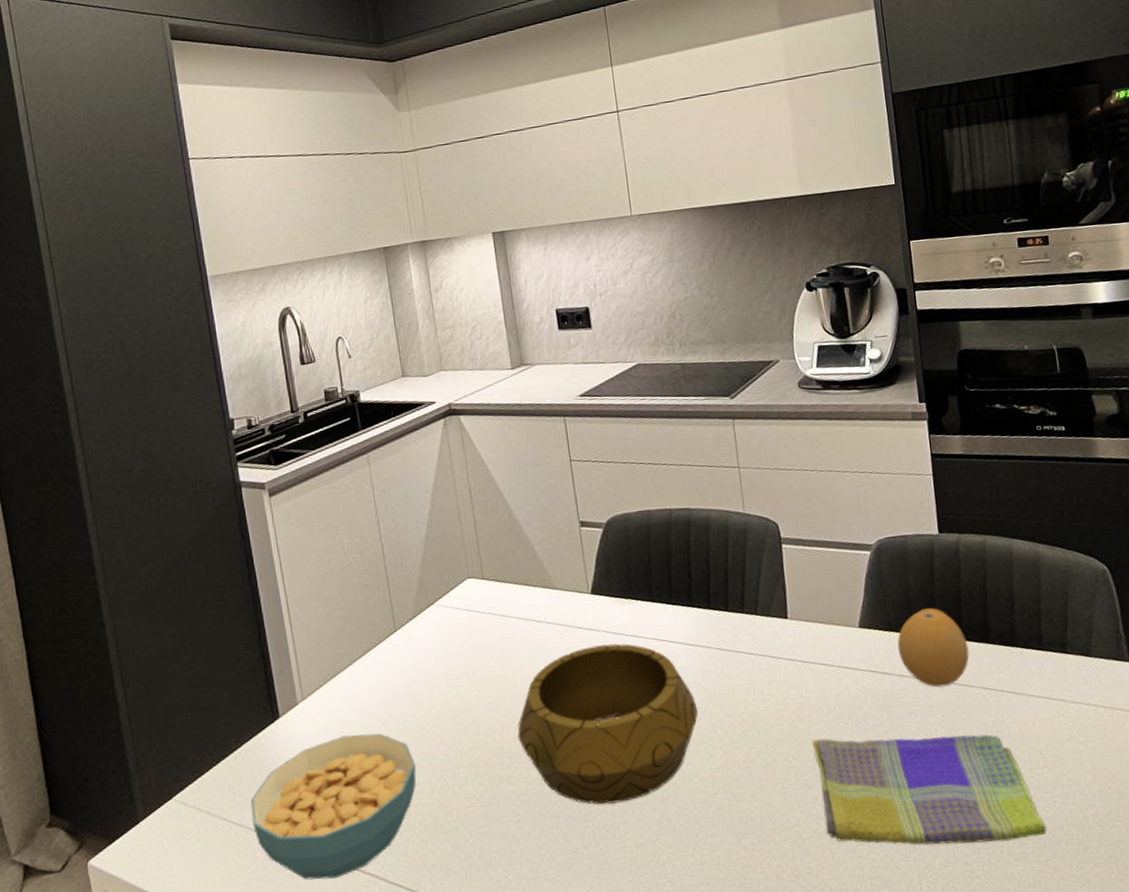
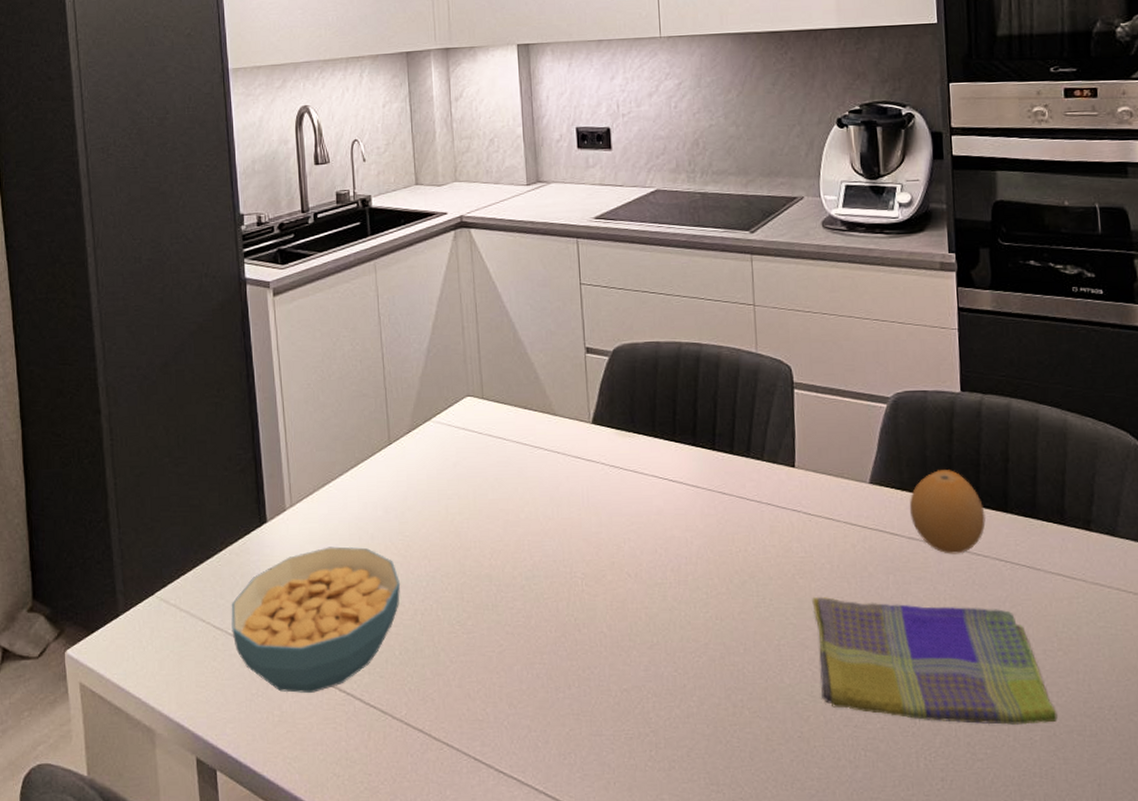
decorative bowl: present [517,643,698,805] -> none [506,477,695,645]

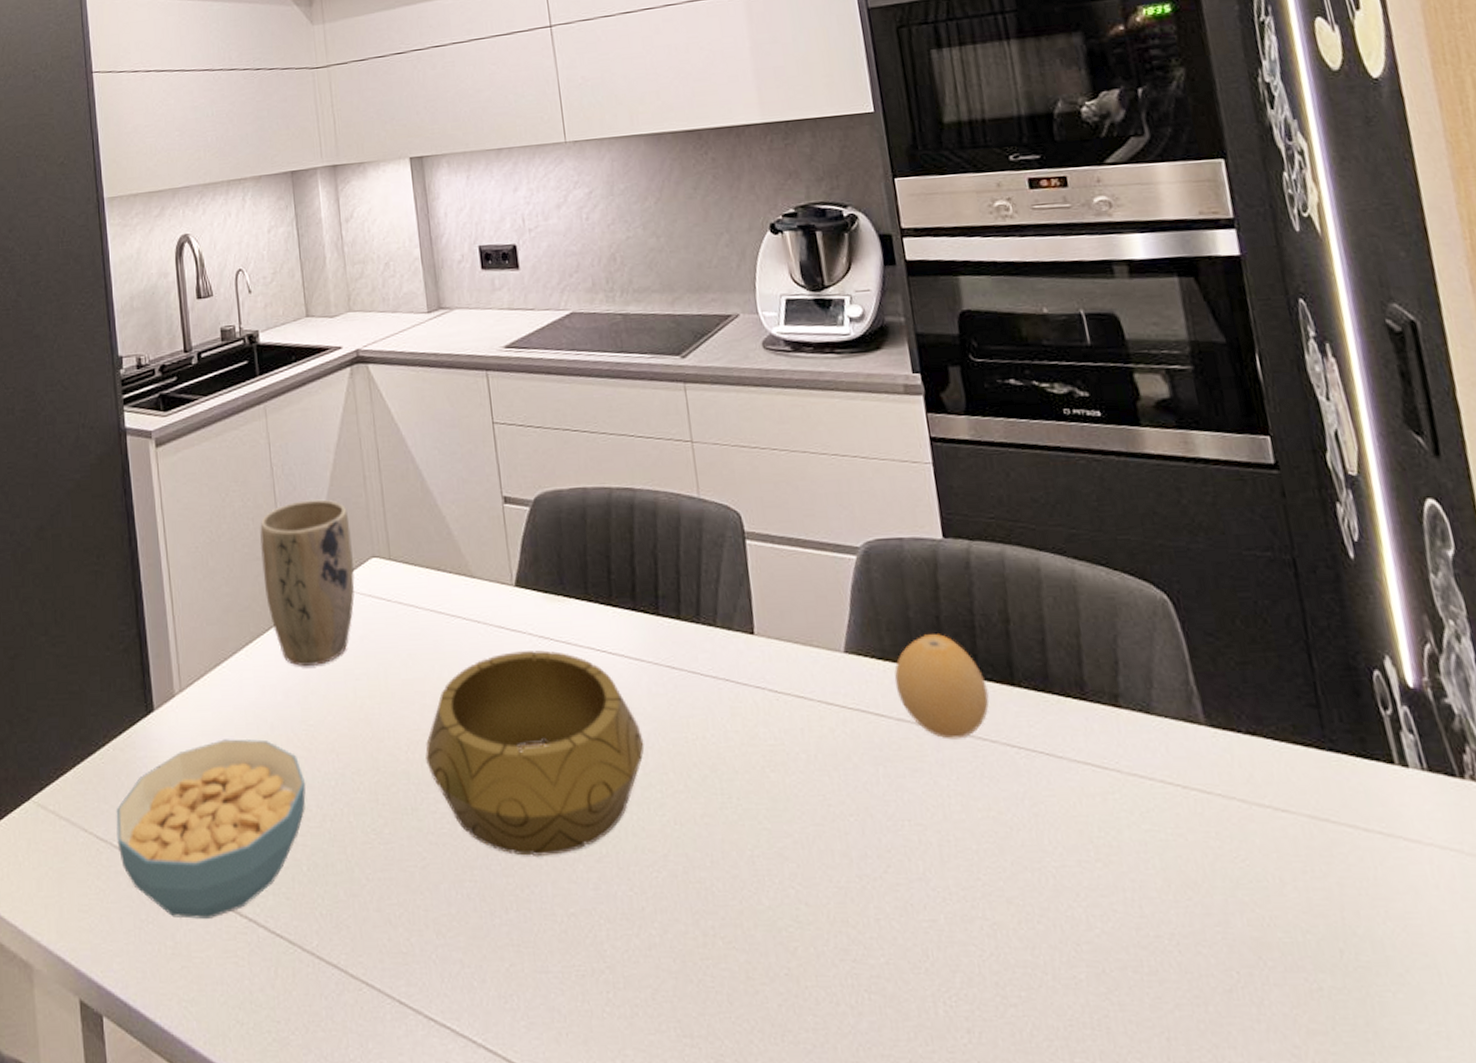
plant pot: none [366,345,451,487] -> present [260,499,355,666]
decorative bowl: none [506,477,695,645] -> present [425,650,645,858]
dish towel: present [812,596,1058,725] -> none [788,794,1106,959]

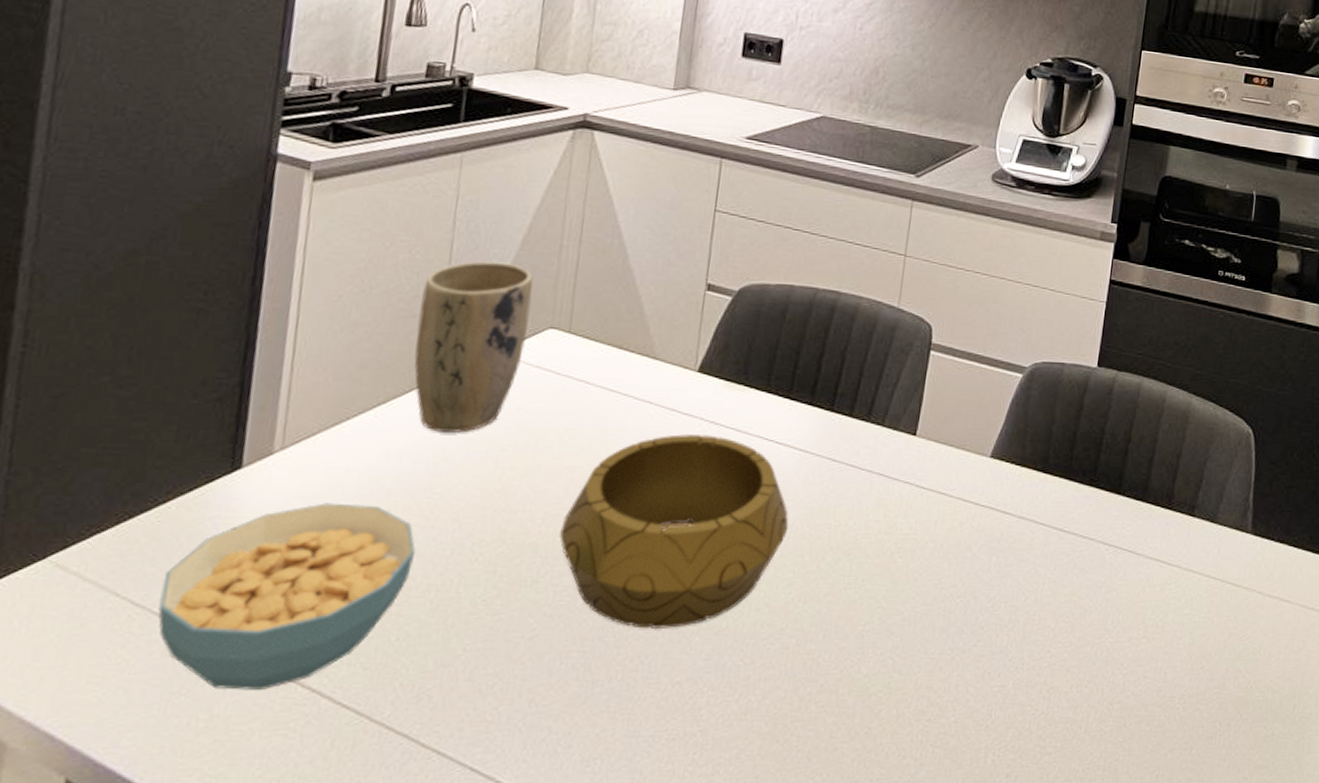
fruit: present [894,634,990,739] -> none [1025,447,1099,536]

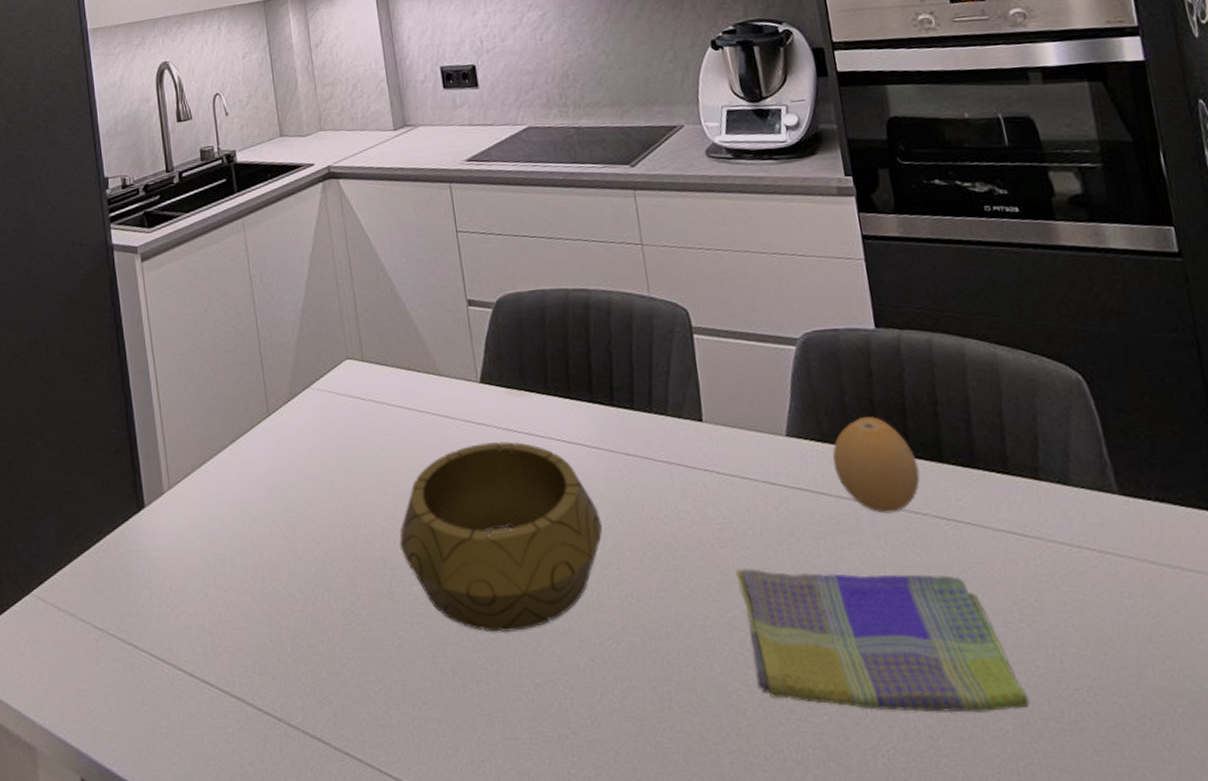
cereal bowl: present [158,503,416,690] -> none [111,531,289,700]
plant pot: present [414,261,533,433] -> none [241,306,331,462]
dish towel: none [898,577,1131,716] -> present [736,567,1030,713]
fruit: none [1025,447,1099,536] -> present [832,417,920,514]

